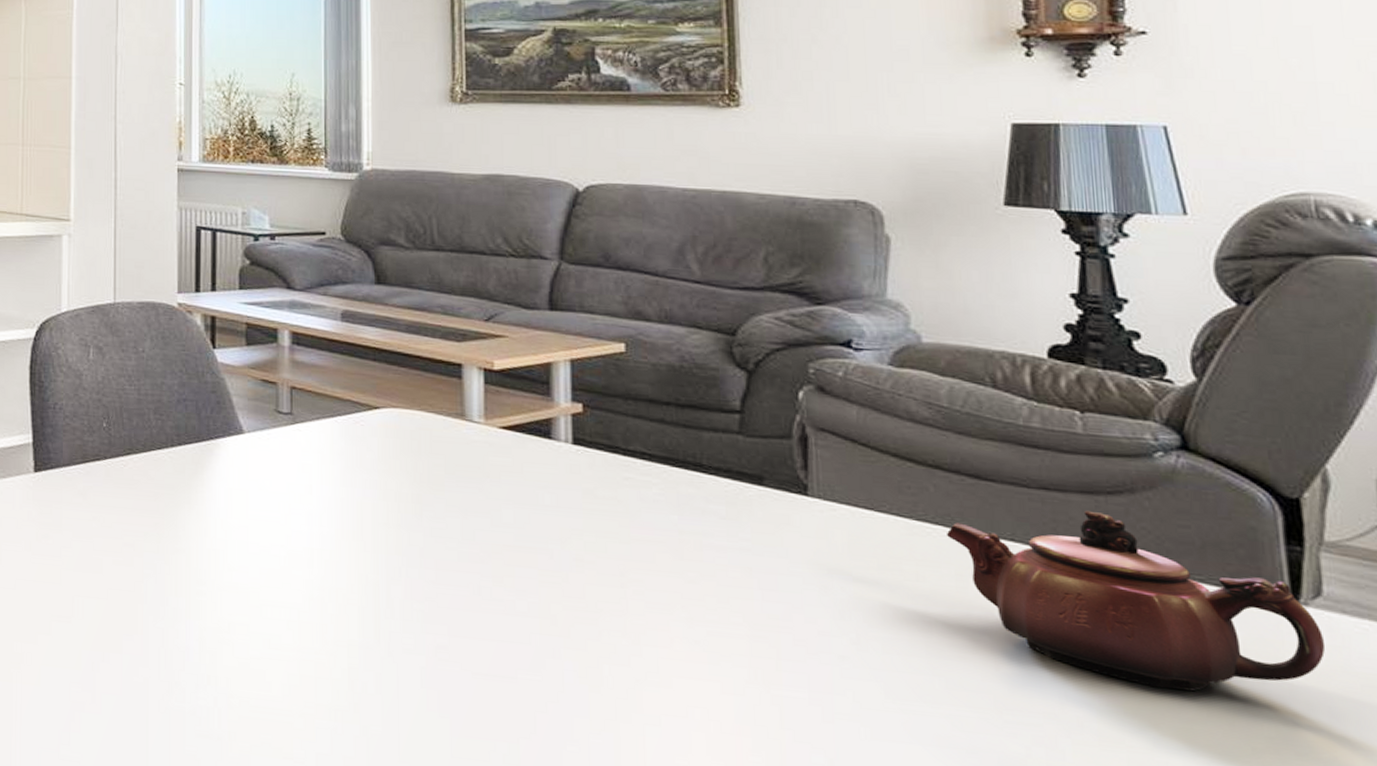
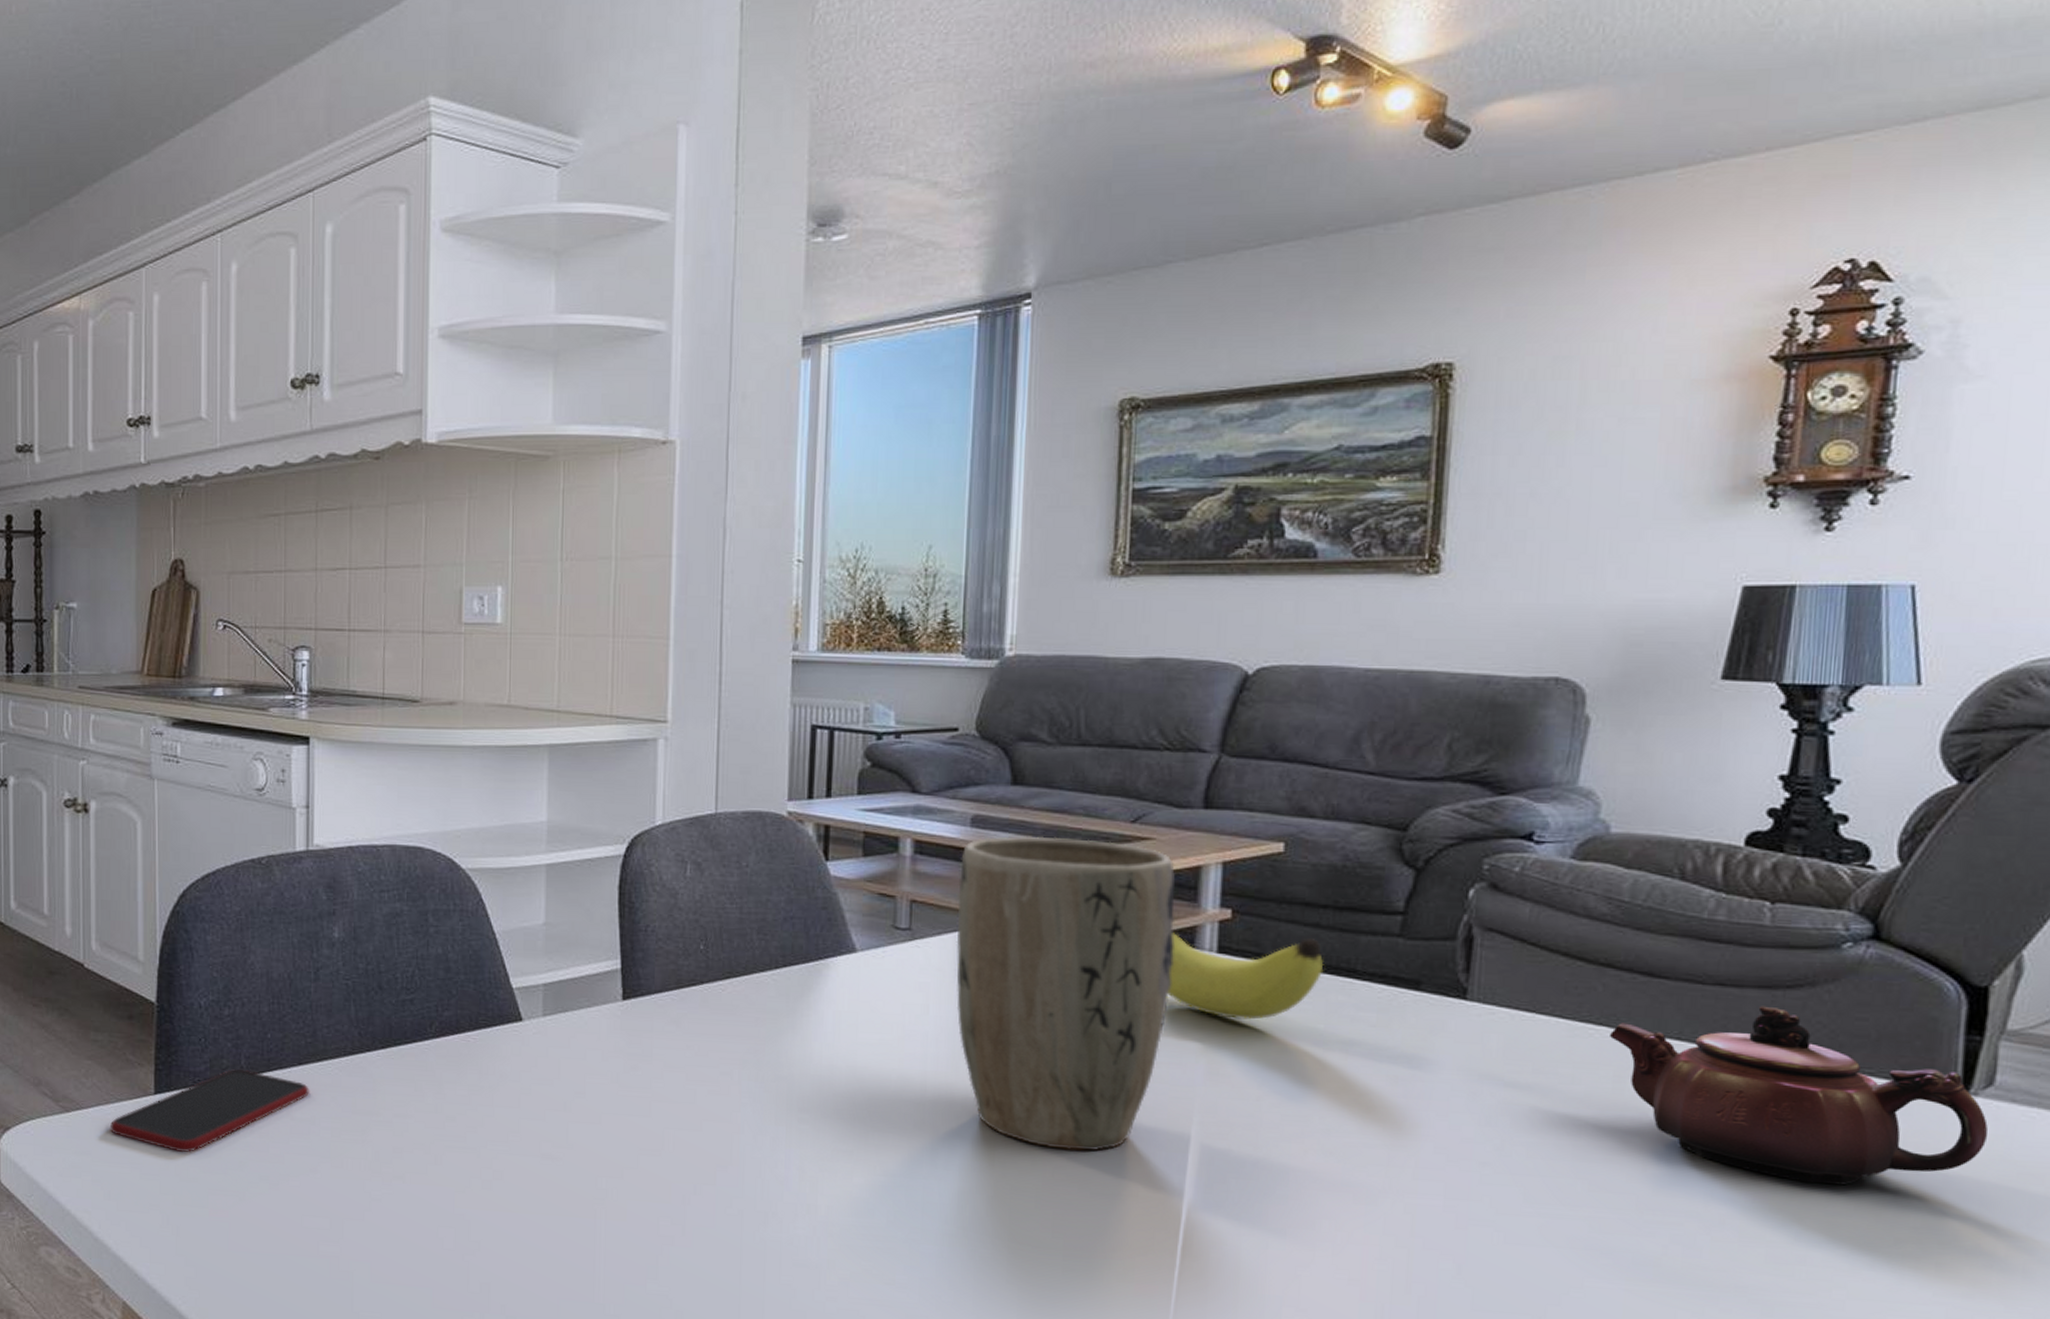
plant pot: none [333,331,533,632] -> present [956,836,1176,1152]
fruit: none [529,423,672,509] -> present [1167,931,1324,1020]

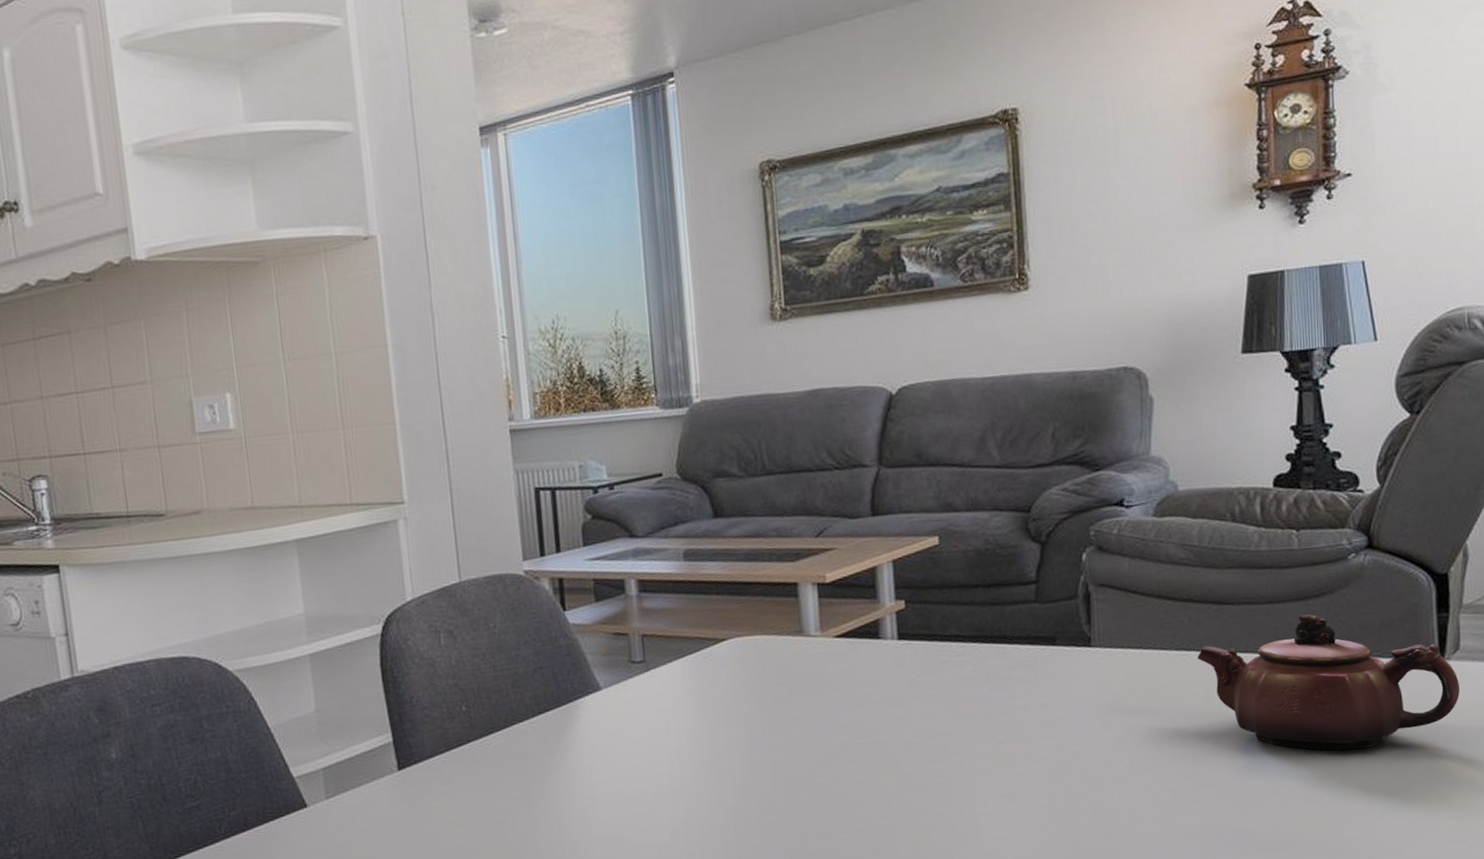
plant pot: present [956,836,1176,1152] -> none [679,556,865,835]
fruit: present [1167,931,1324,1020] -> none [860,615,982,695]

